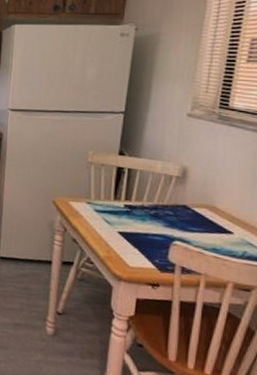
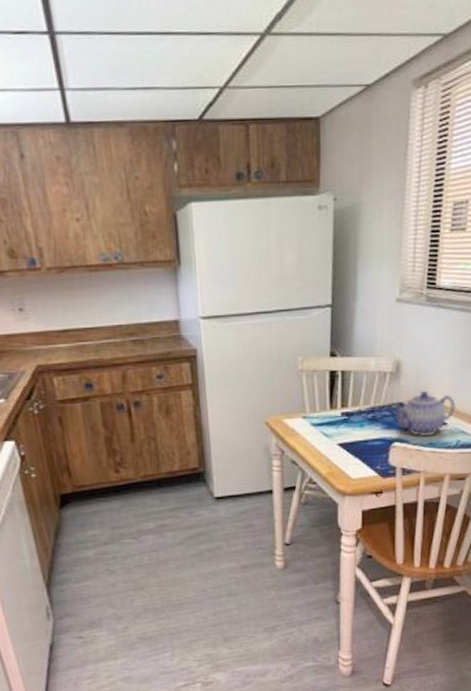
teapot: none [175,198,244,242] -> present [391,391,456,437]

